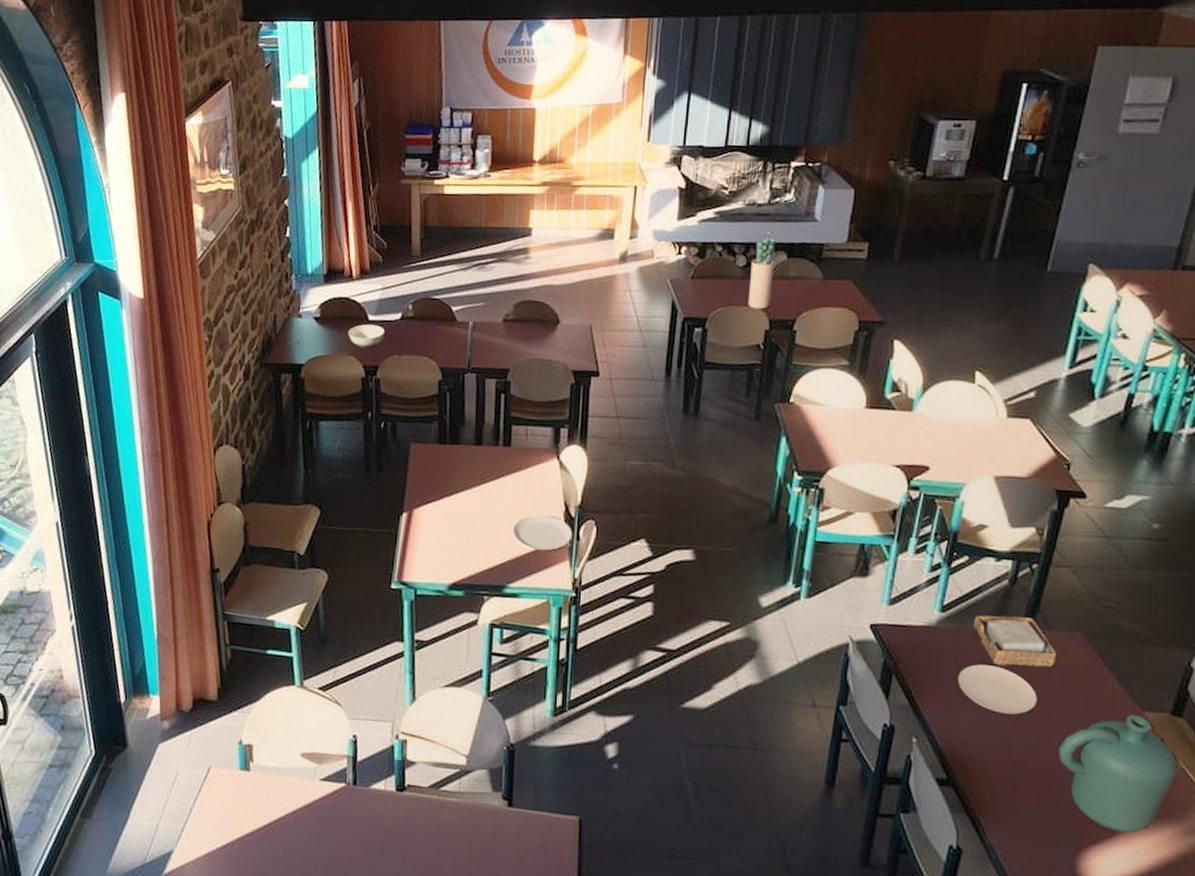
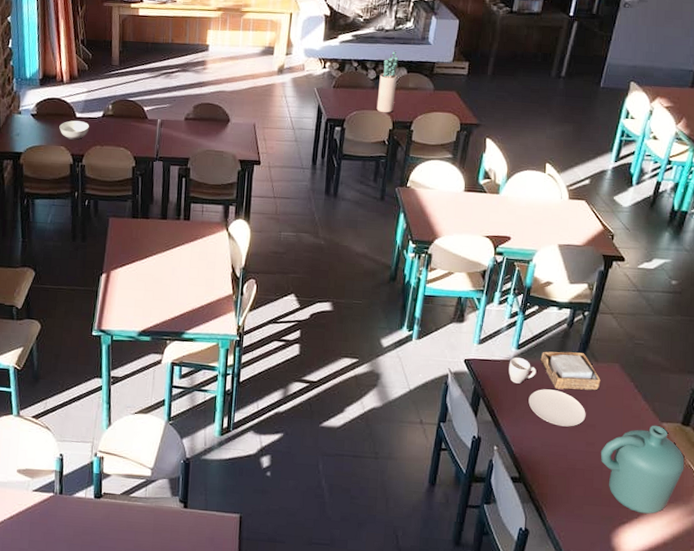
plate: present [512,515,573,551] -> none [190,275,238,304]
mug: none [930,622,968,657] -> present [508,357,537,384]

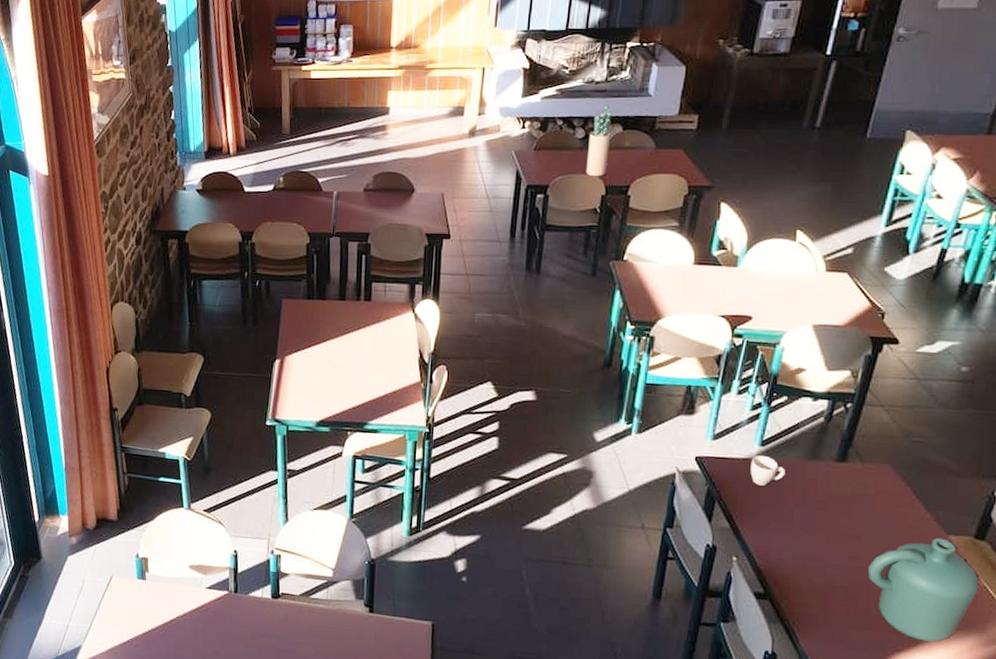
bowl: present [59,120,89,140] -> none [226,195,259,216]
plate: present [528,389,586,427] -> none [775,492,849,537]
napkin holder: present [540,351,601,391] -> none [790,449,868,496]

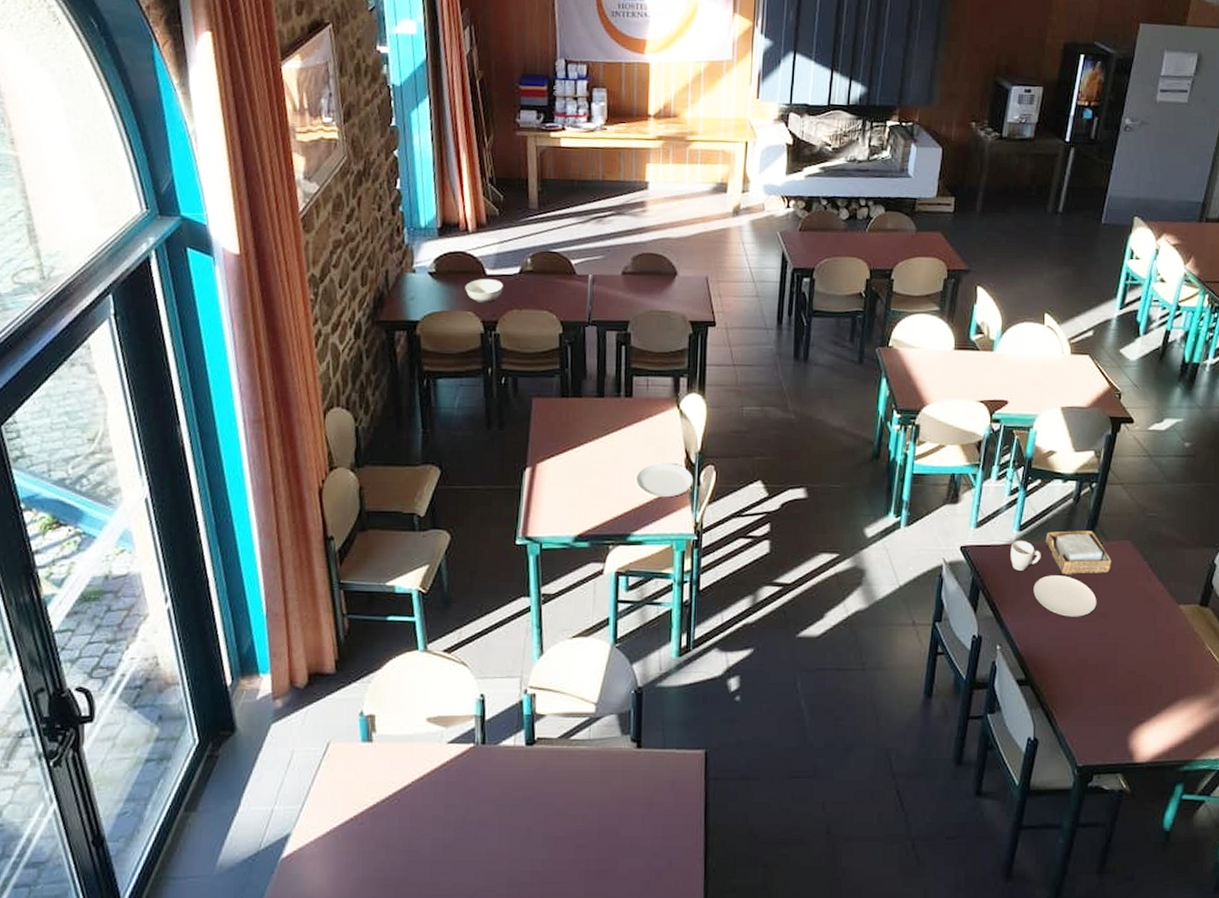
bowl: none [226,195,259,216] -> present [465,279,503,303]
plate: none [372,361,426,393] -> present [635,463,694,498]
vase: present [586,104,612,177] -> none [850,184,875,260]
plate: none [775,492,849,537] -> present [1033,575,1097,617]
napkin holder: none [790,449,868,496] -> present [1045,530,1112,574]
water jug: present [867,537,979,642] -> none [1114,608,1204,710]

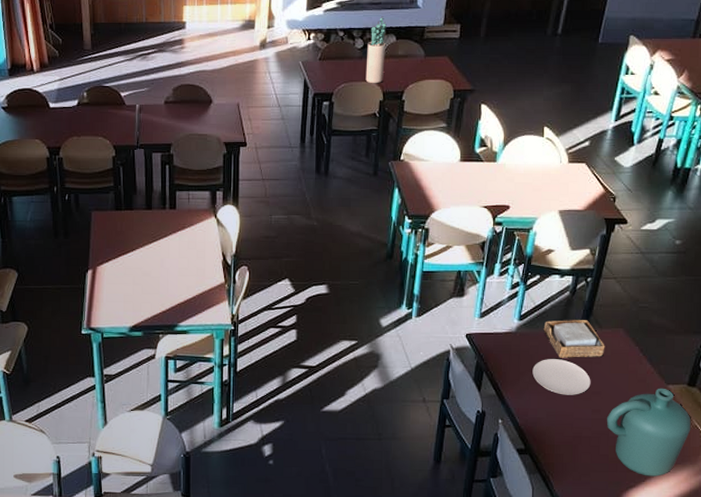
bowl: present [465,279,503,303] -> none [32,111,64,132]
plate: present [635,463,694,498] -> none [180,265,230,294]
vase: none [850,184,875,260] -> present [365,16,387,84]
mug: present [1010,540,1041,571] -> none [511,328,540,355]
water jug: none [1114,608,1204,710] -> present [606,388,691,477]

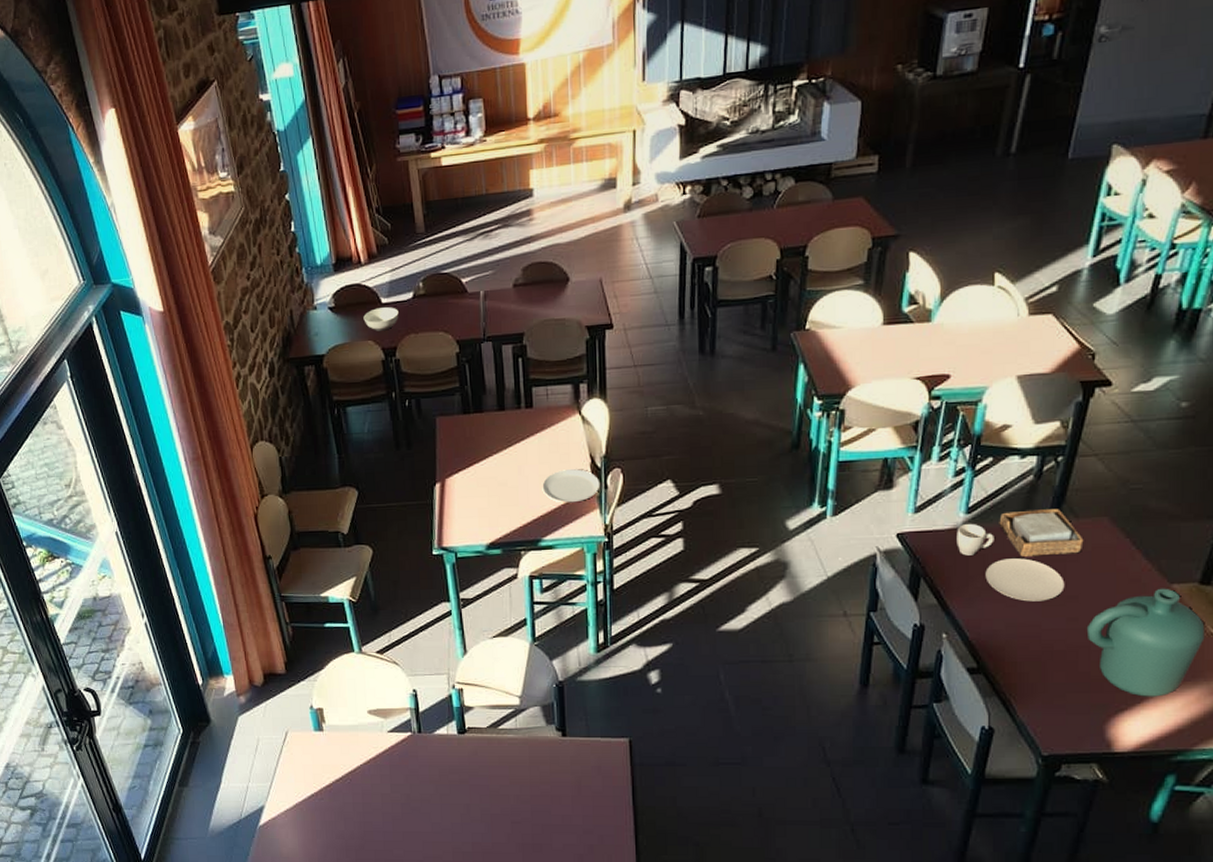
bowl: none [32,111,64,132] -> present [363,307,399,331]
plate: none [180,265,230,294] -> present [542,469,600,503]
vase: present [365,16,387,84] -> none [757,155,783,240]
mug: none [511,328,540,355] -> present [957,523,994,556]

